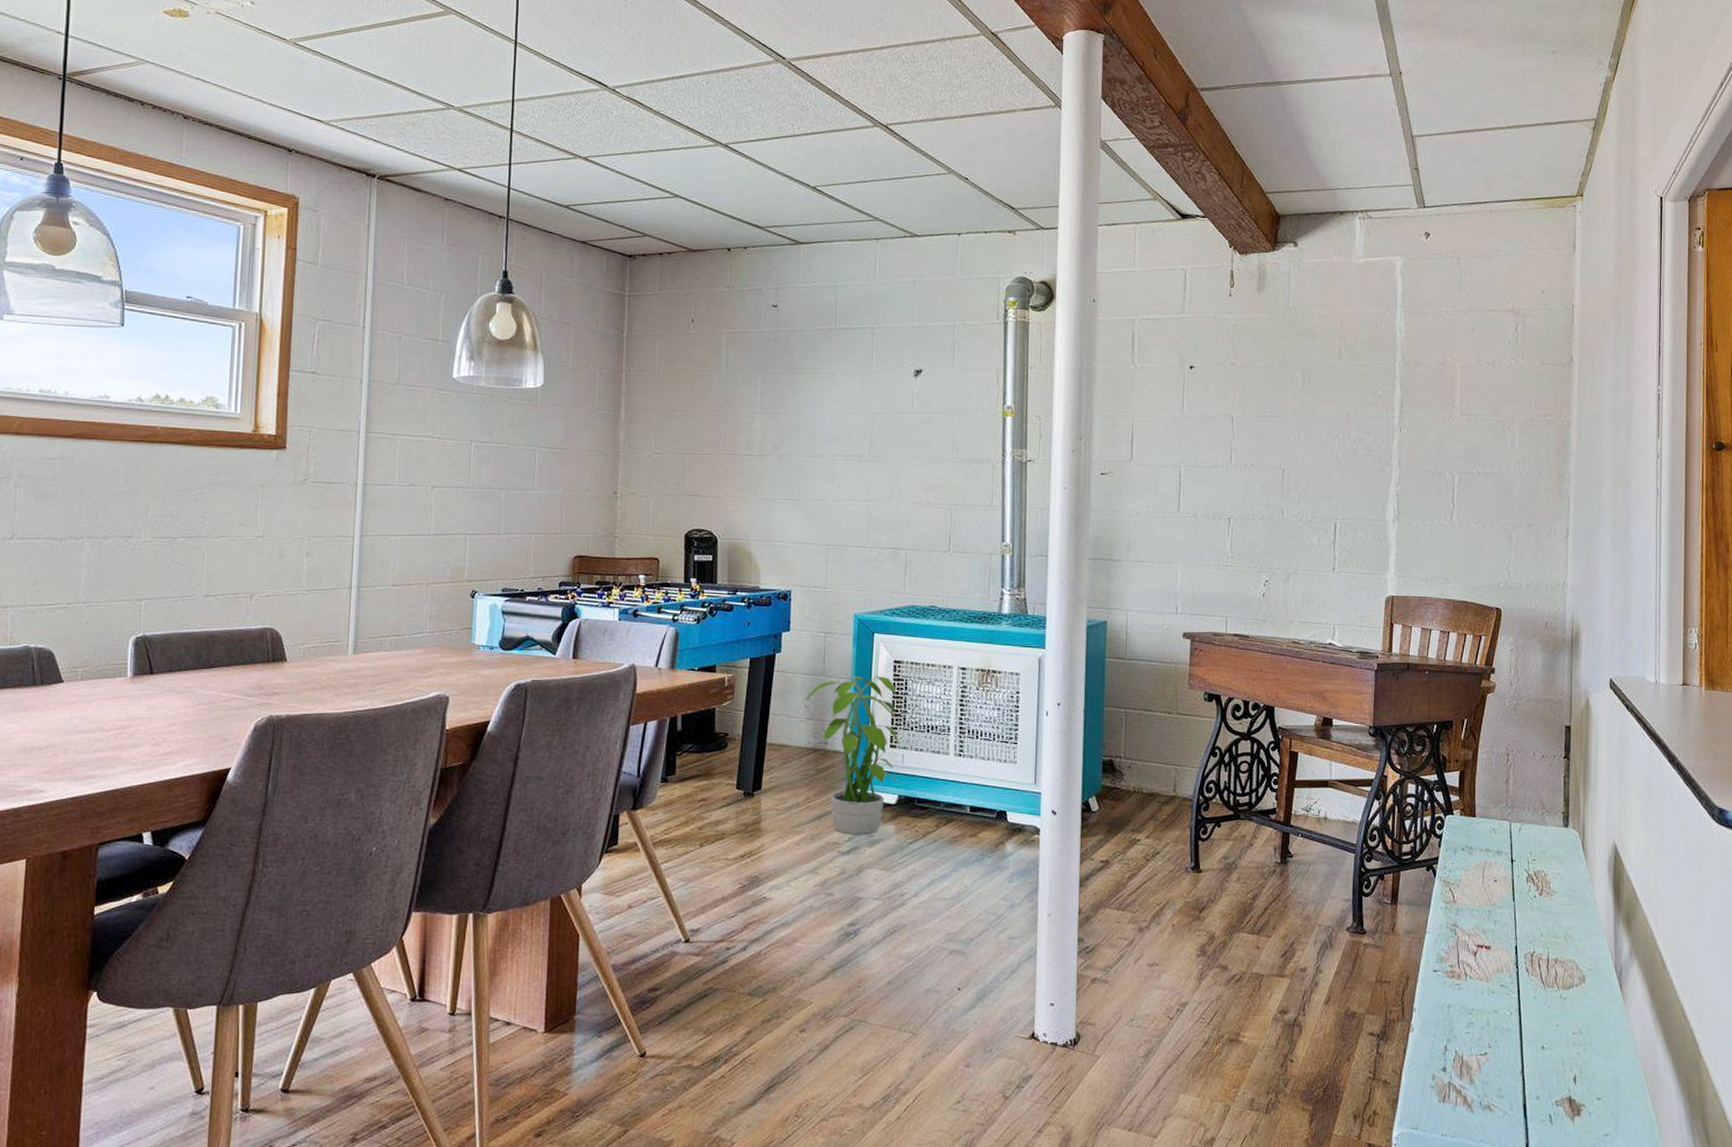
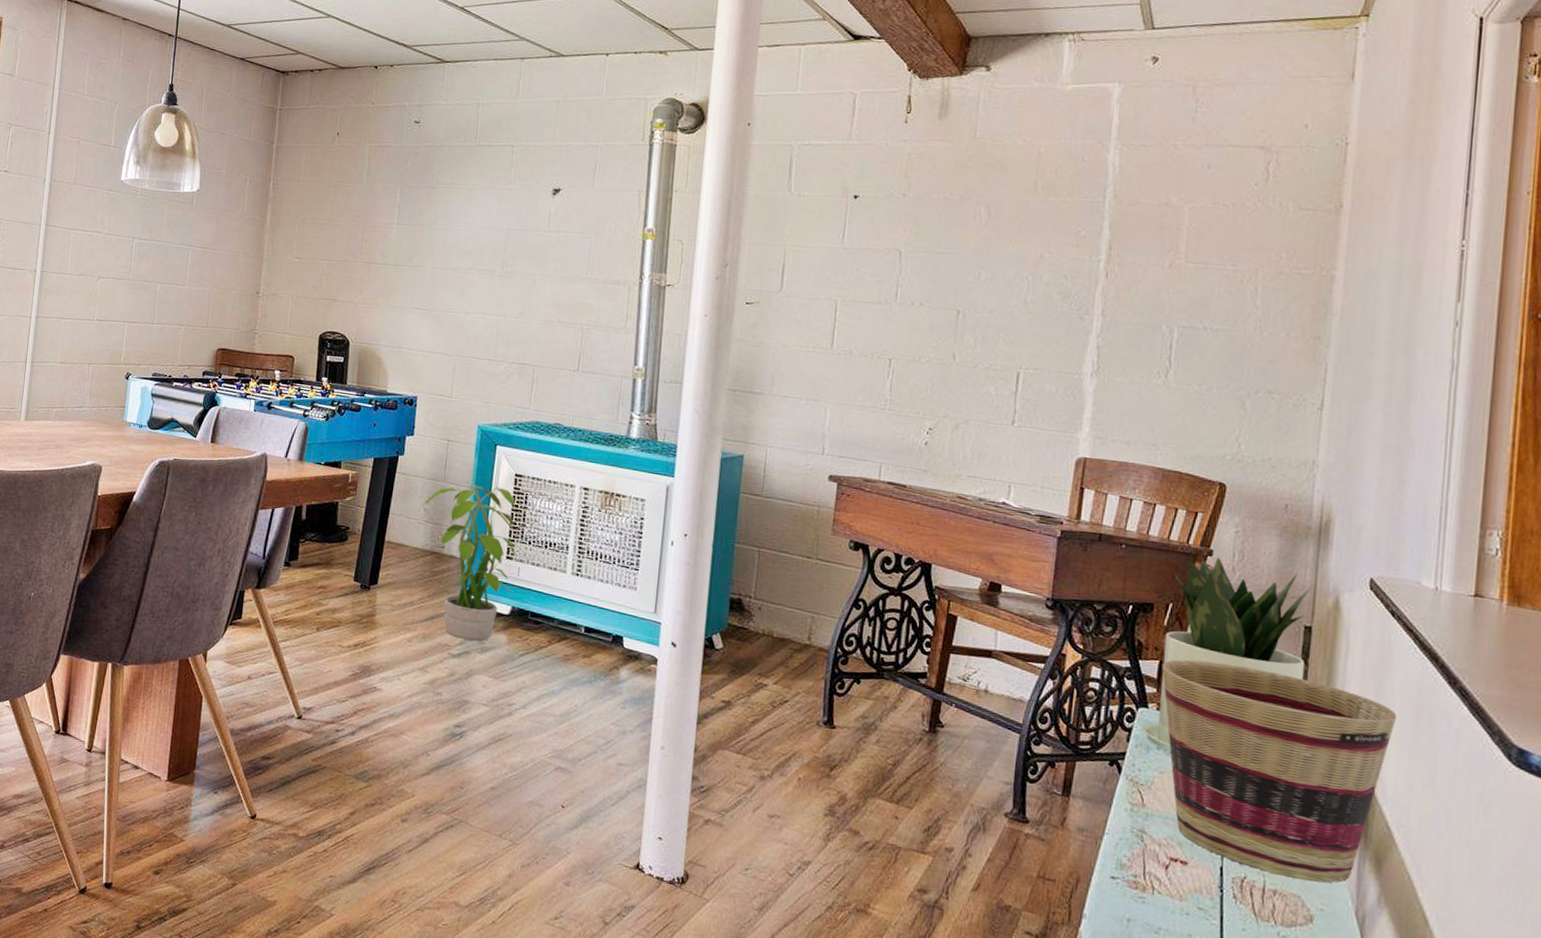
planter: none [1450,674,1569,851] -> present [1143,557,1312,752]
basket: none [1462,766,1635,946] -> present [1162,659,1398,883]

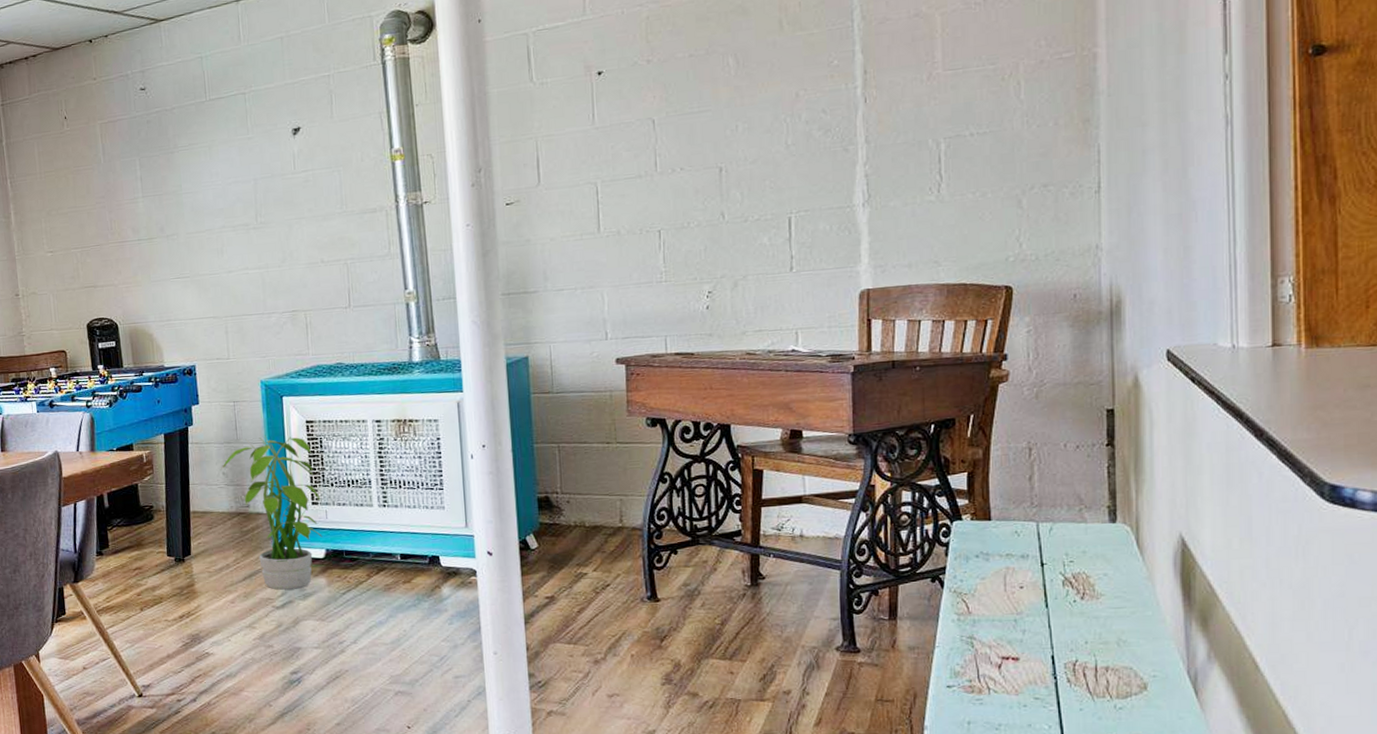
planter: present [1143,557,1312,752] -> none [959,360,1111,557]
basket: present [1162,659,1398,883] -> none [971,460,1208,652]

